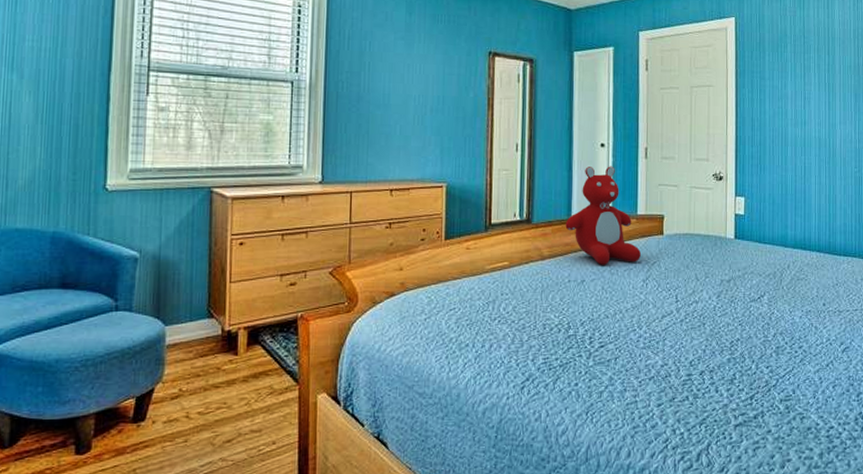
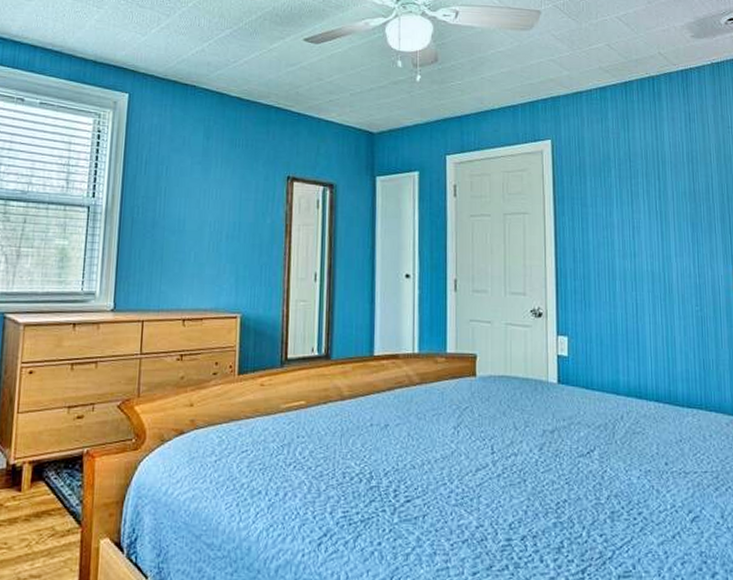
teddy bear: present [565,166,641,265] -> none [367,299,451,408]

